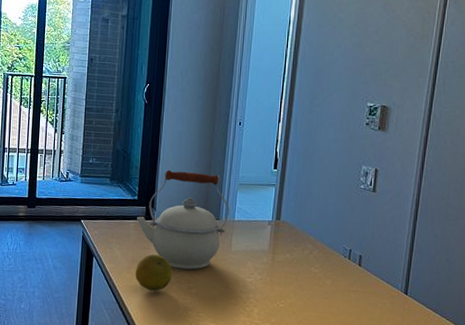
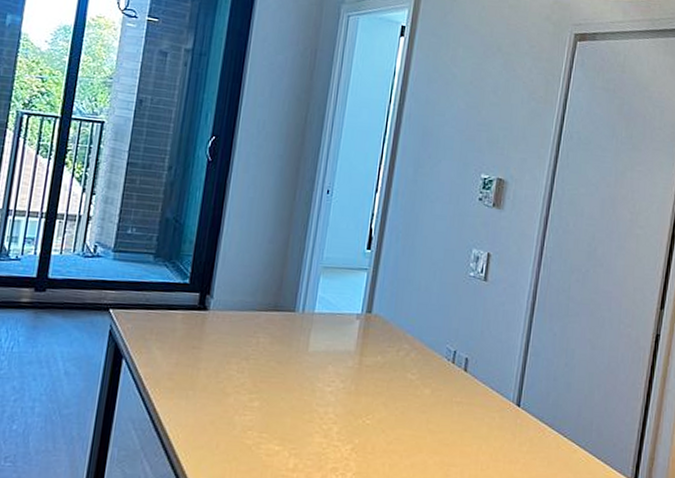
fruit: present [135,254,173,291] -> none [178,356,231,405]
kettle: present [137,170,229,270] -> none [186,246,309,376]

